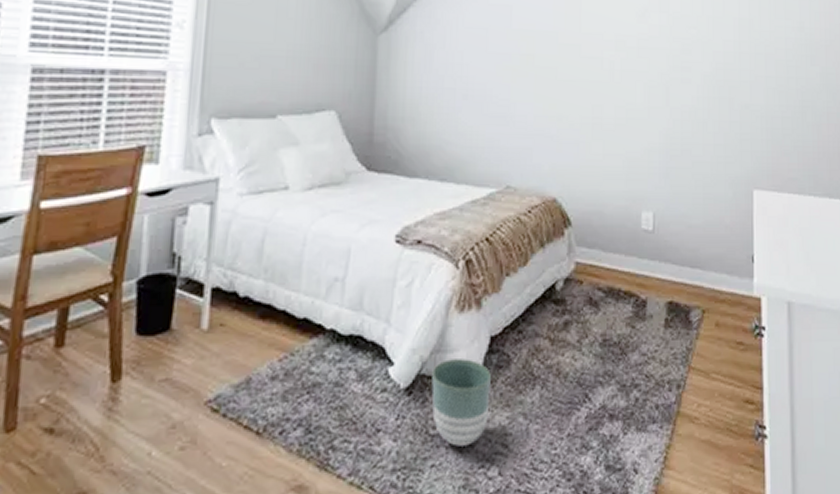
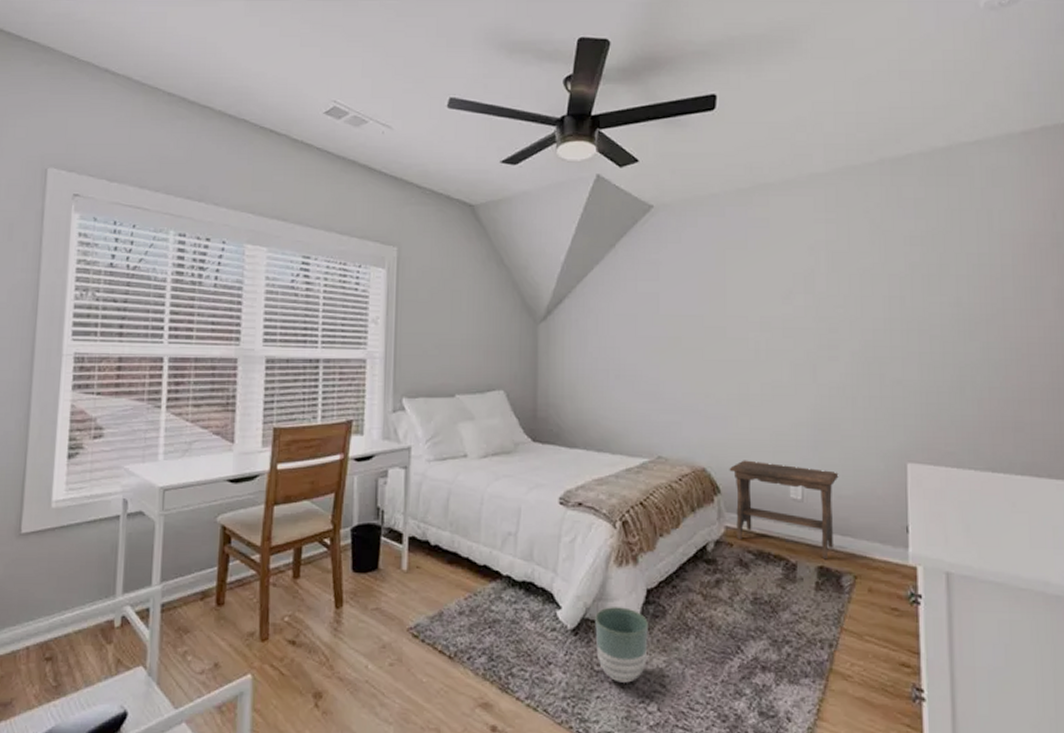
footstool: none [580,189,689,294] -> present [729,460,839,560]

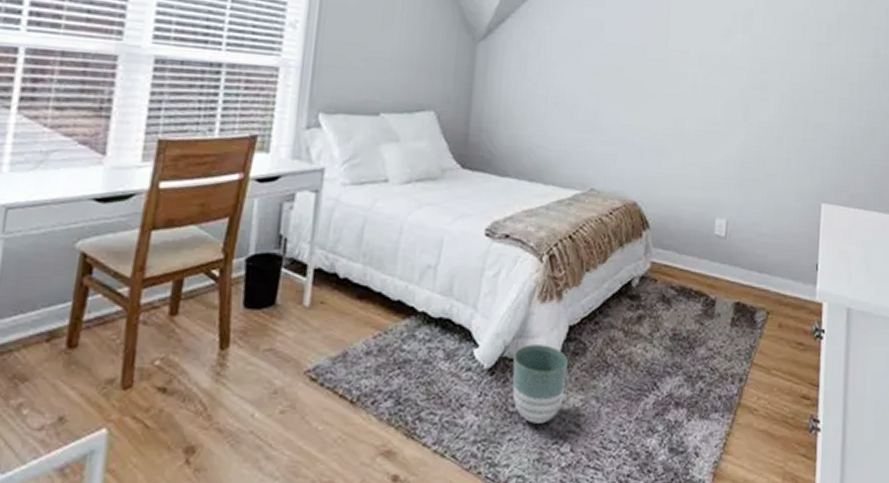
footstool: present [729,460,839,560] -> none [659,195,761,296]

